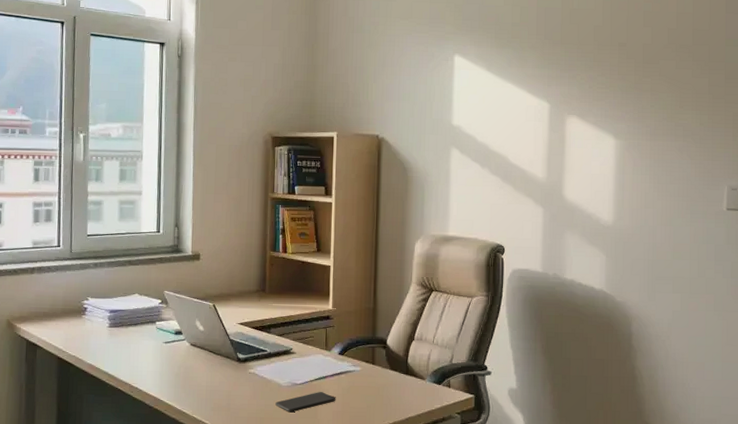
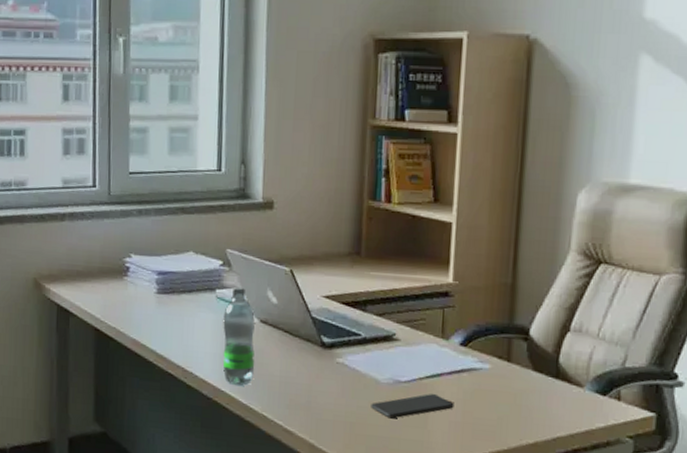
bottle: none [161,320,187,396] -> present [223,288,255,386]

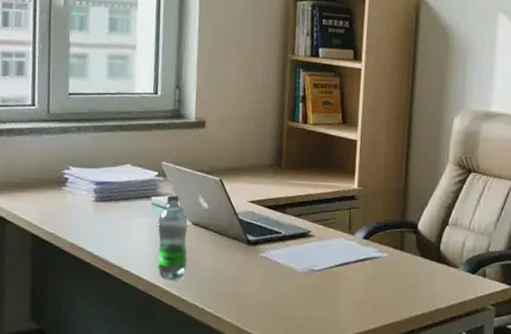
smartphone: present [371,394,454,419] -> none [289,279,359,302]

